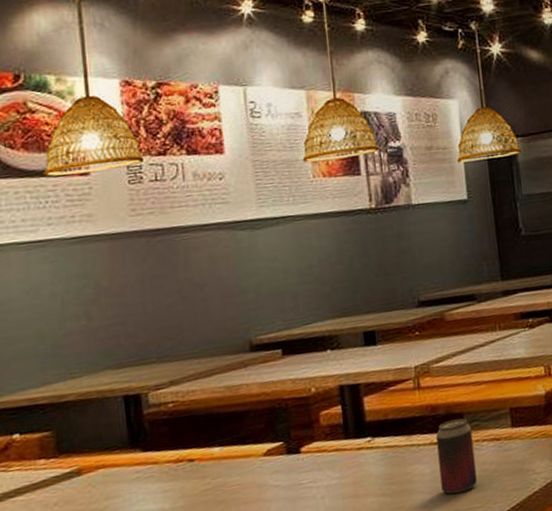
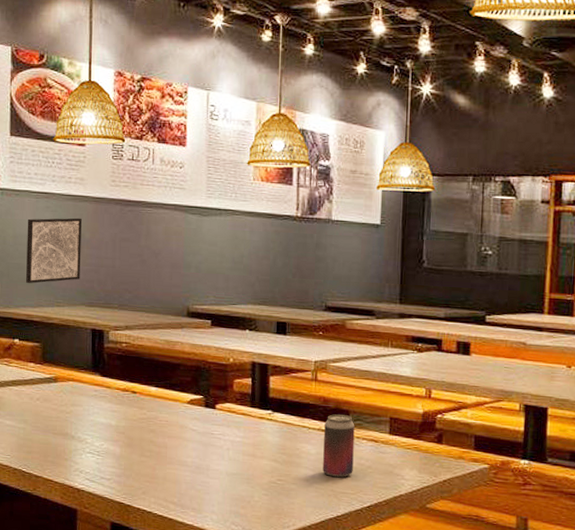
wall art: none [16,262,101,359] -> present [26,217,82,284]

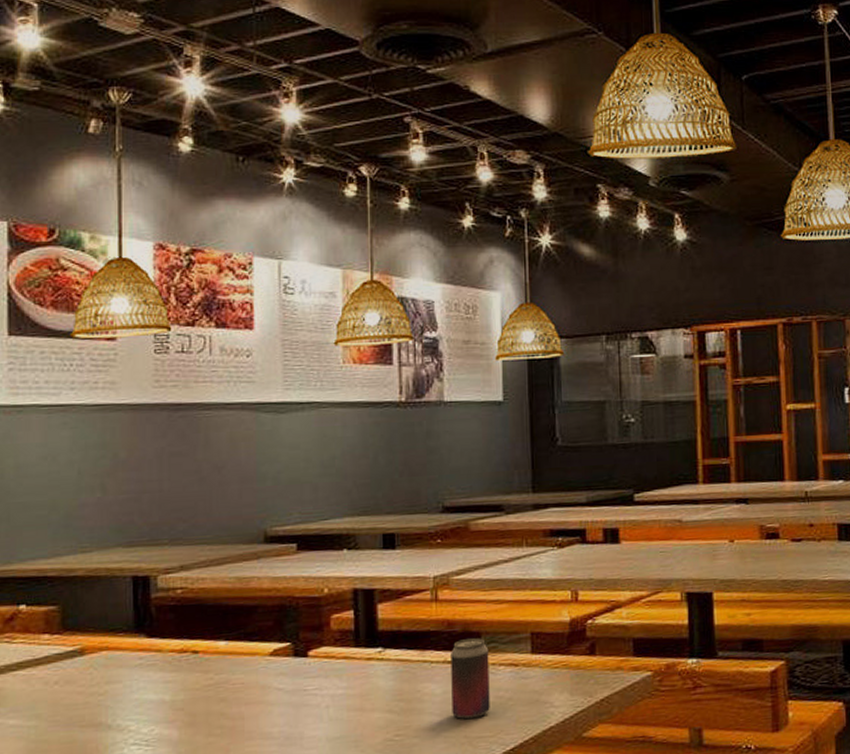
wall art: present [26,217,82,284] -> none [35,432,114,527]

